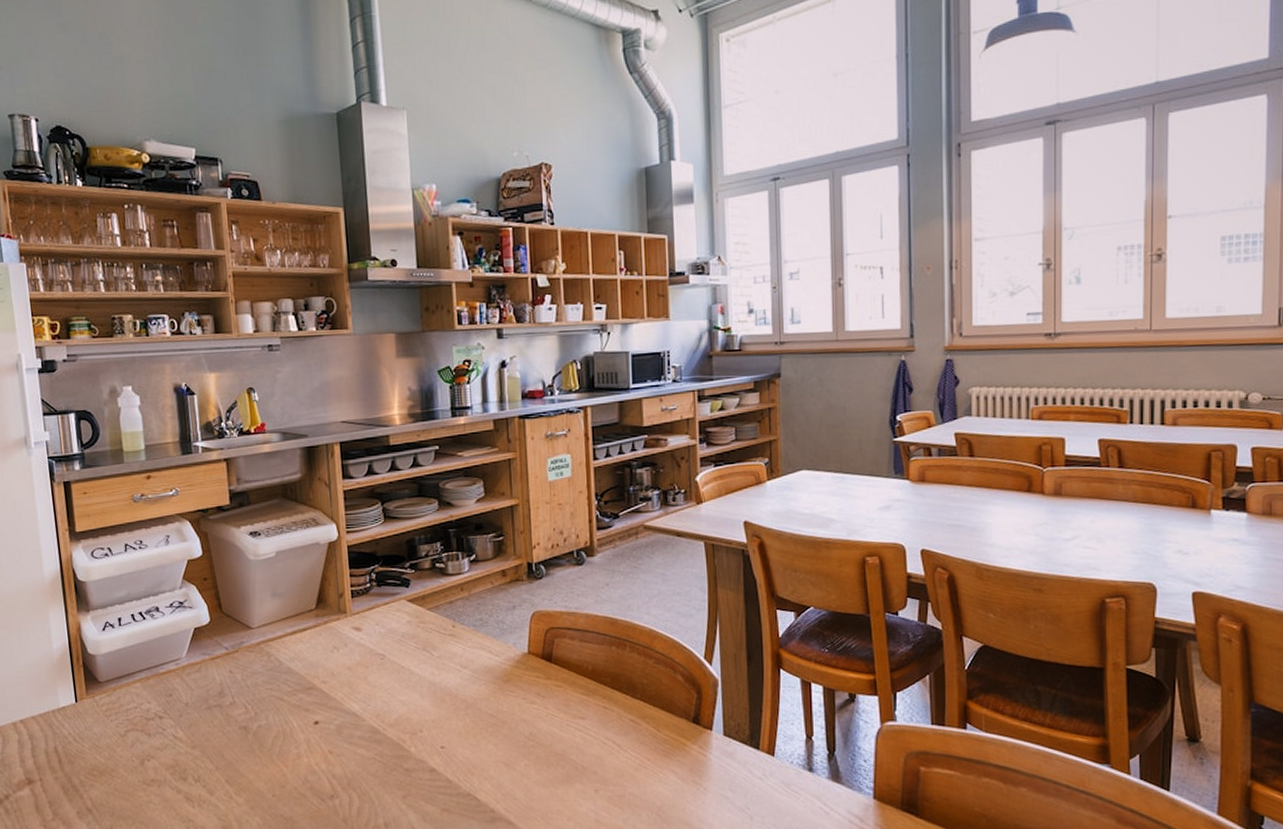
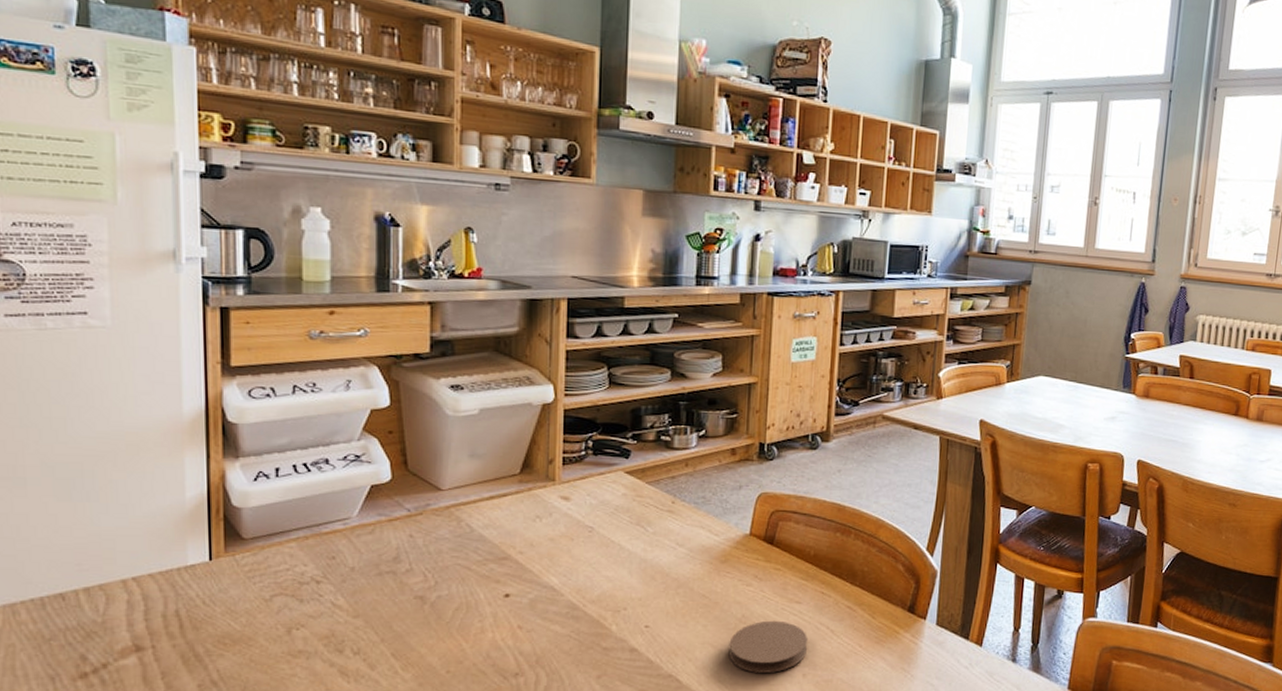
coaster: none [520,737,597,790] -> present [728,620,809,673]

